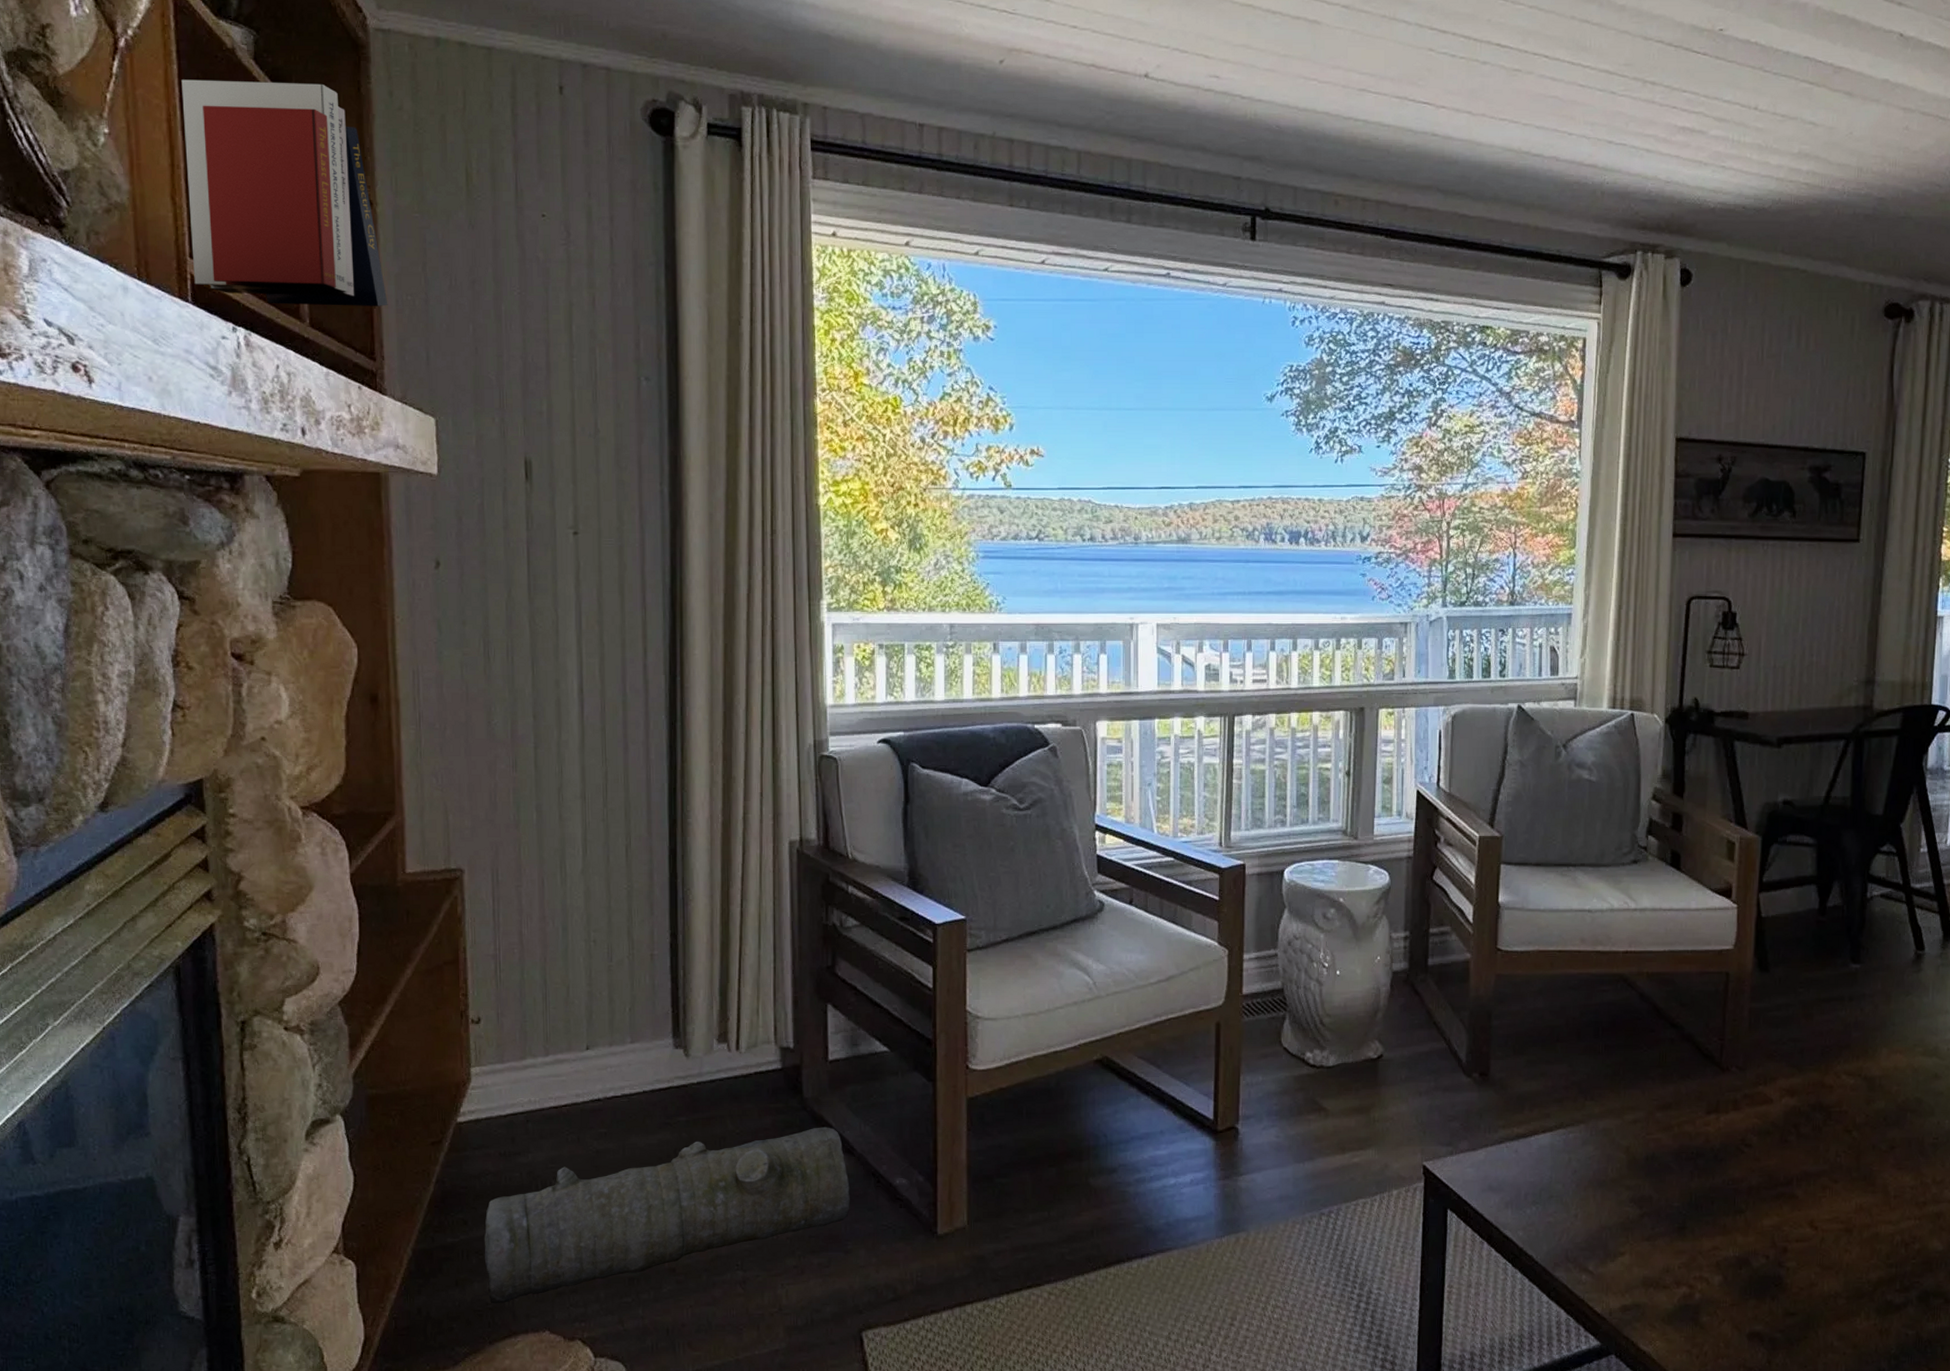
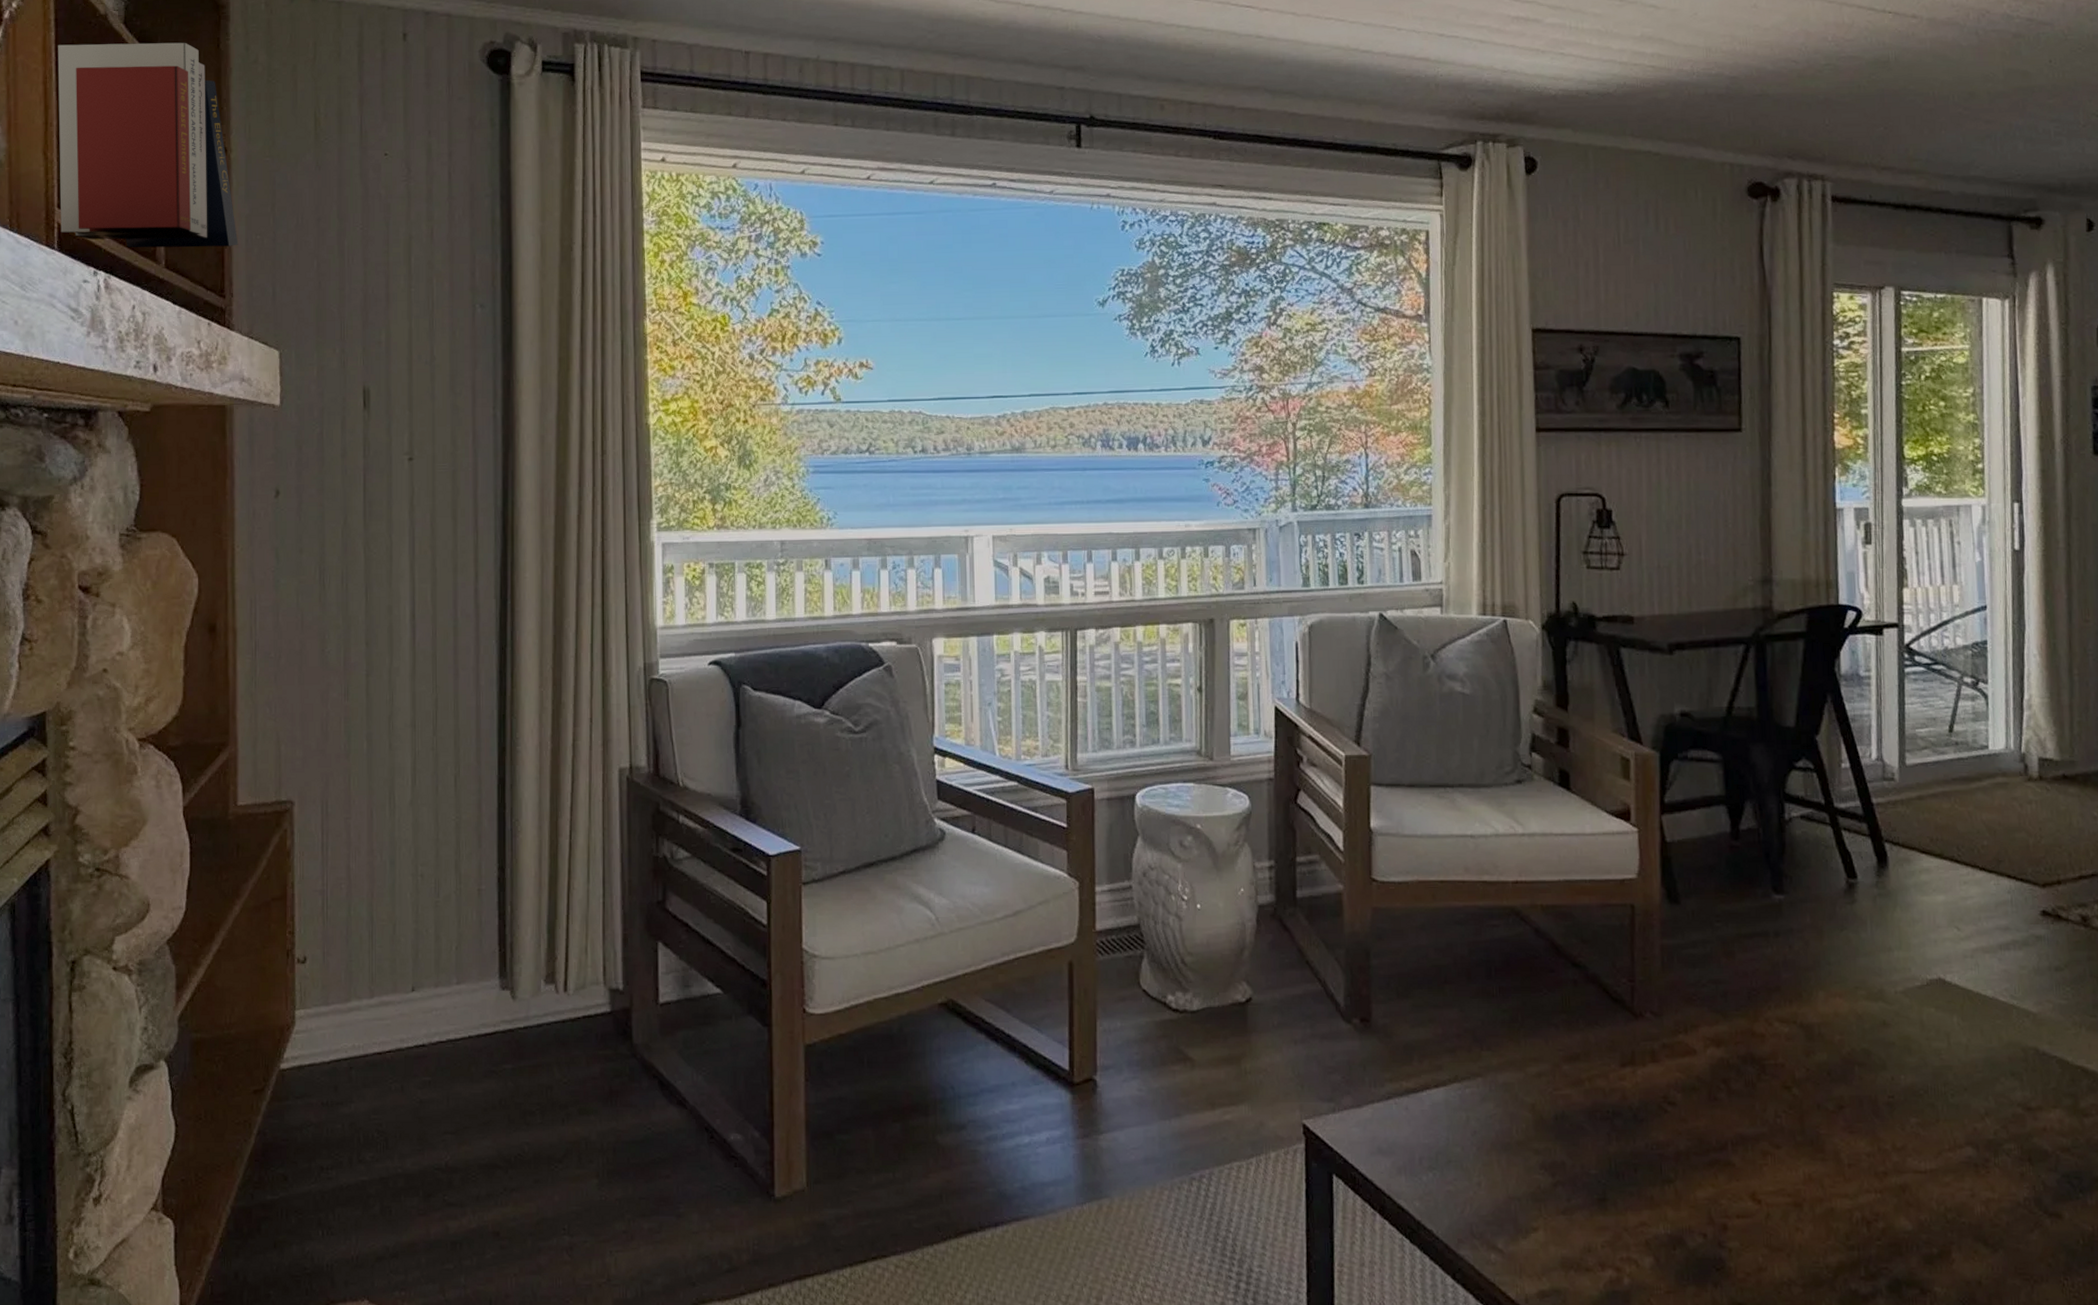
decorative log: present [484,1127,851,1304] -> none [303,1076,683,1269]

